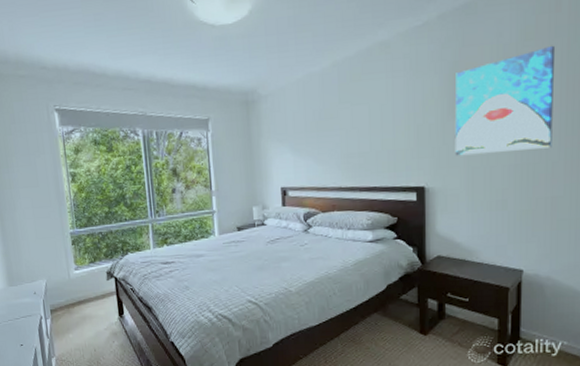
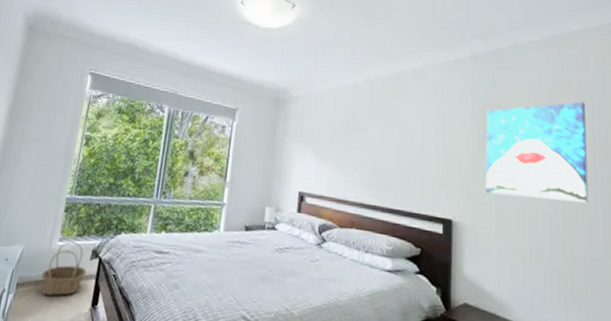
basket: none [68,268,107,314] -> present [41,241,86,296]

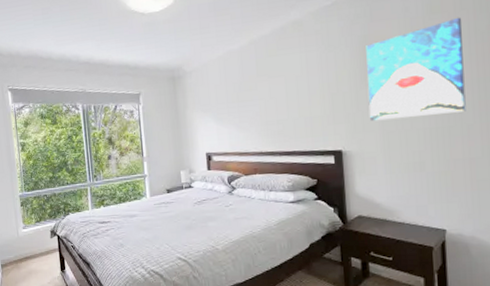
basket: present [41,241,86,296] -> none [17,227,50,269]

